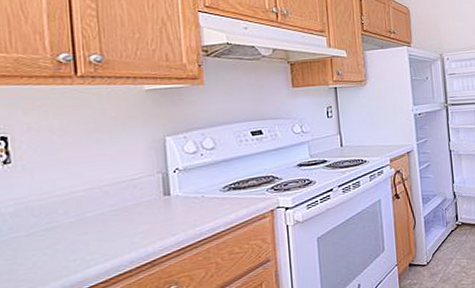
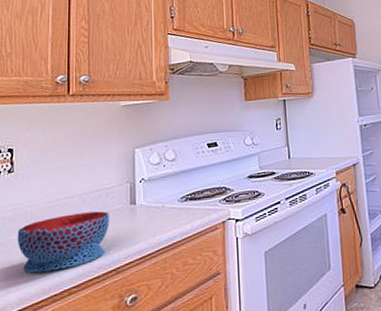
bowl: none [23,203,140,271] -> present [17,211,109,273]

